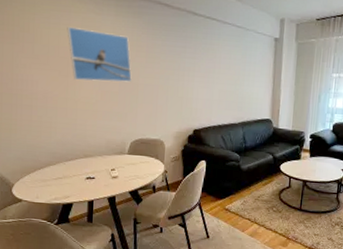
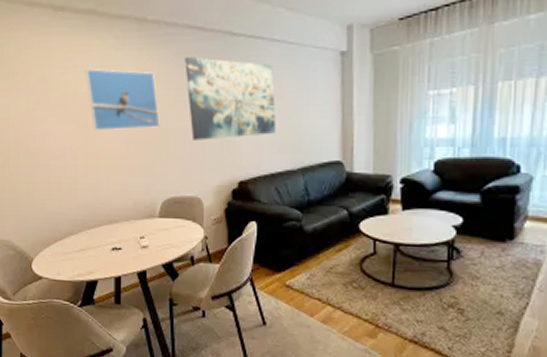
wall art: none [154,26,225,96] -> present [185,56,276,140]

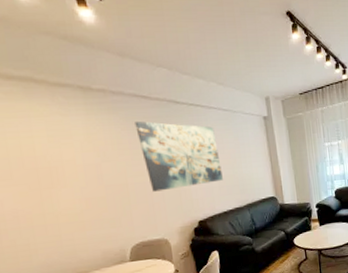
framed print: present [85,69,160,132] -> none [28,133,119,192]

